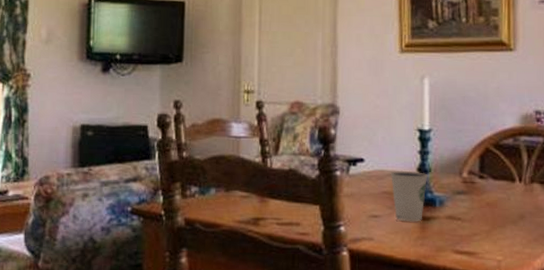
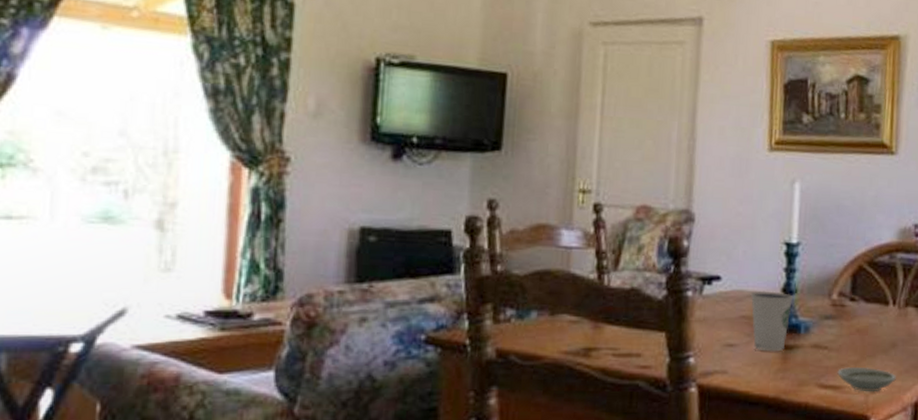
saucer: none [471,236,526,258] -> present [837,367,896,392]

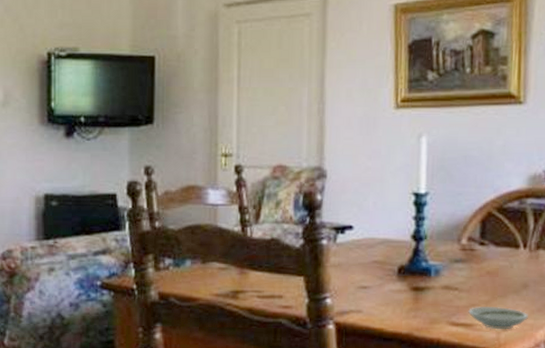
dixie cup: present [750,291,794,352] -> none [381,238,423,293]

